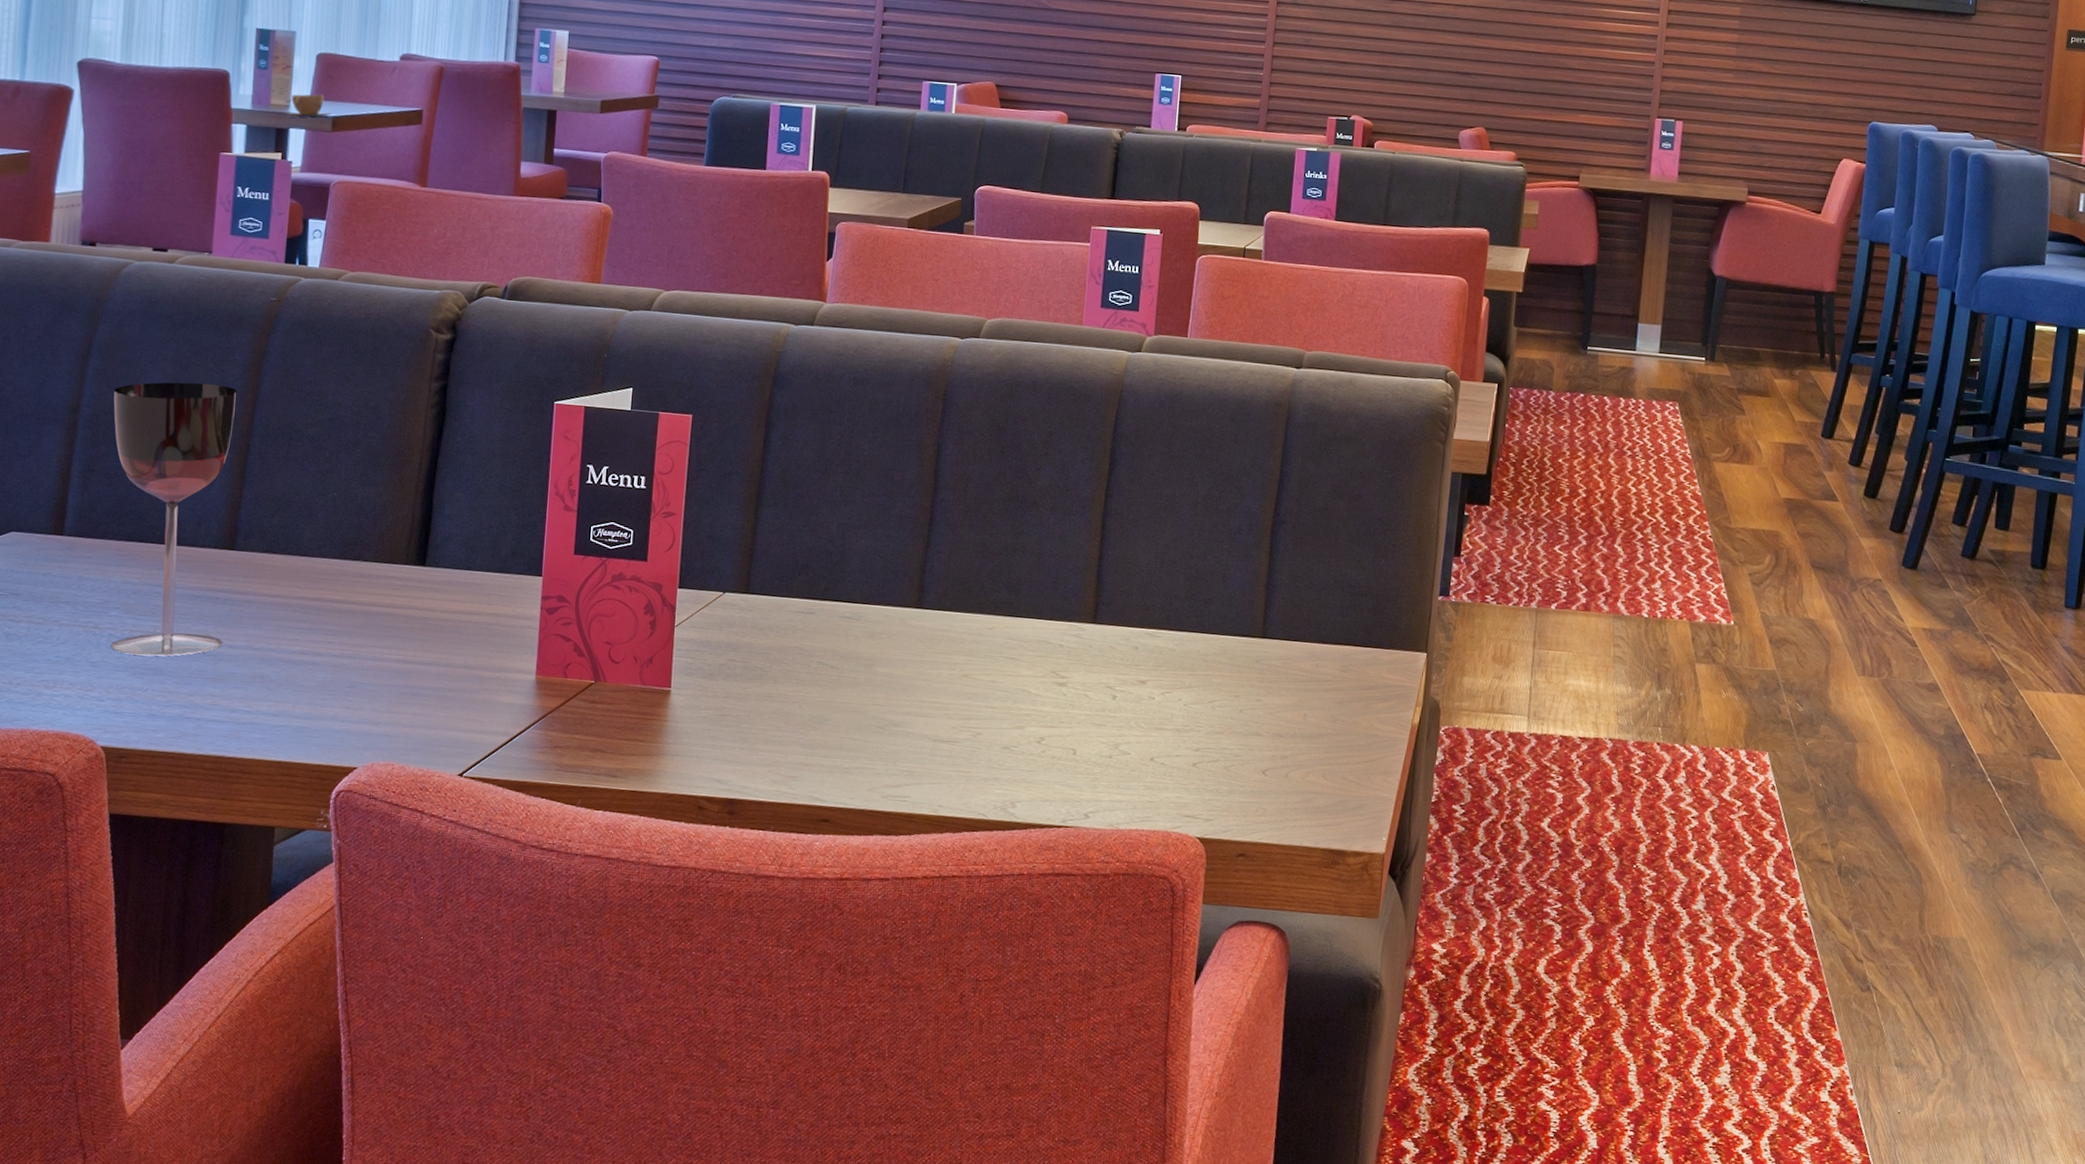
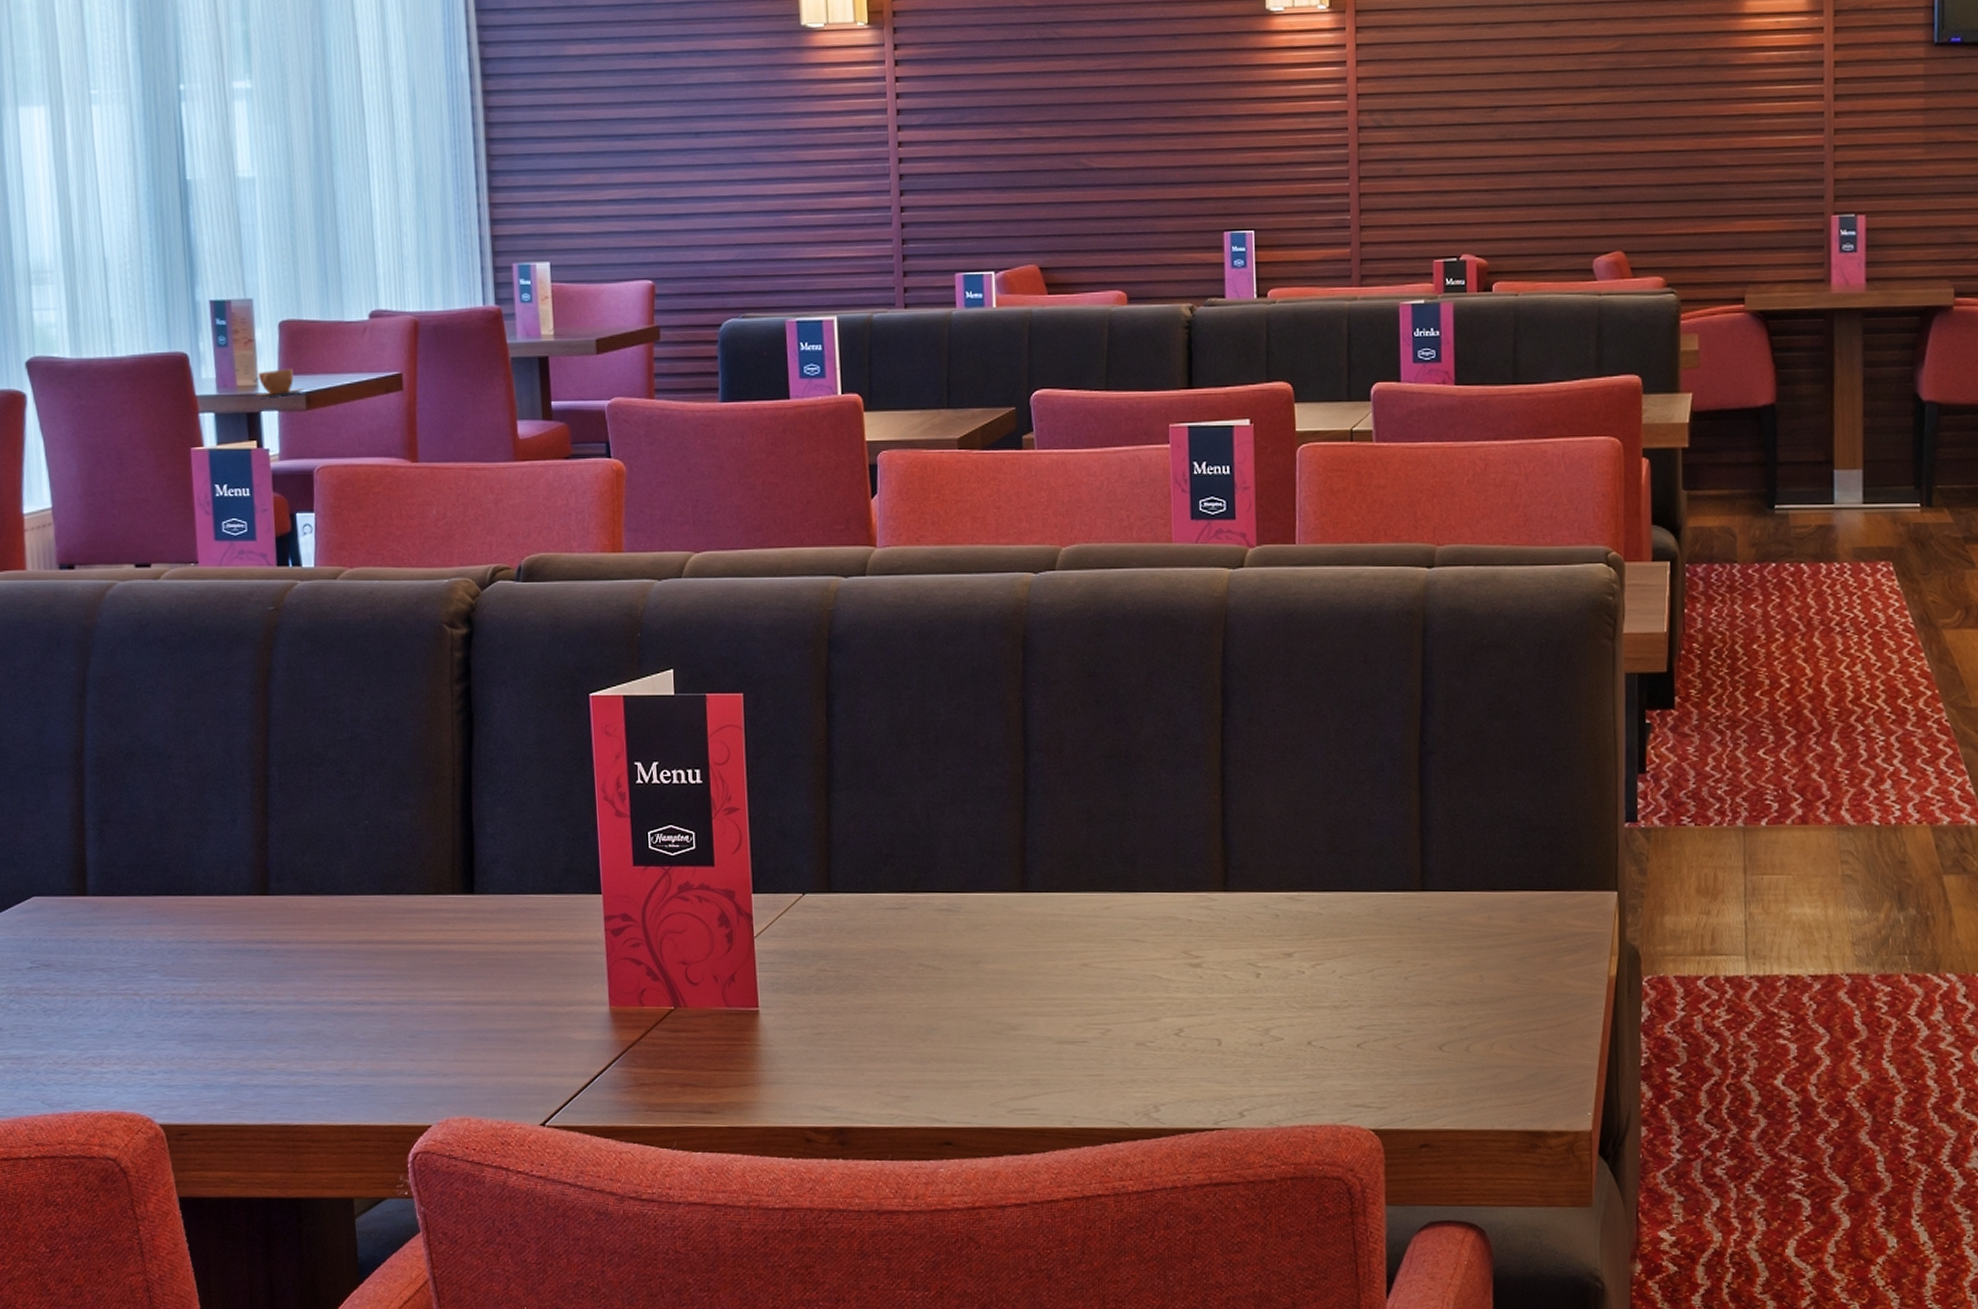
wineglass: present [110,382,237,657] -> none [117,711,271,1021]

